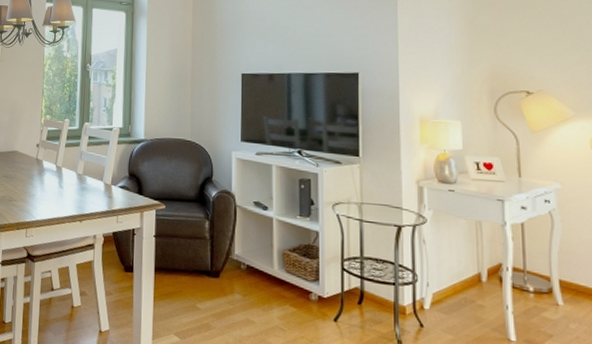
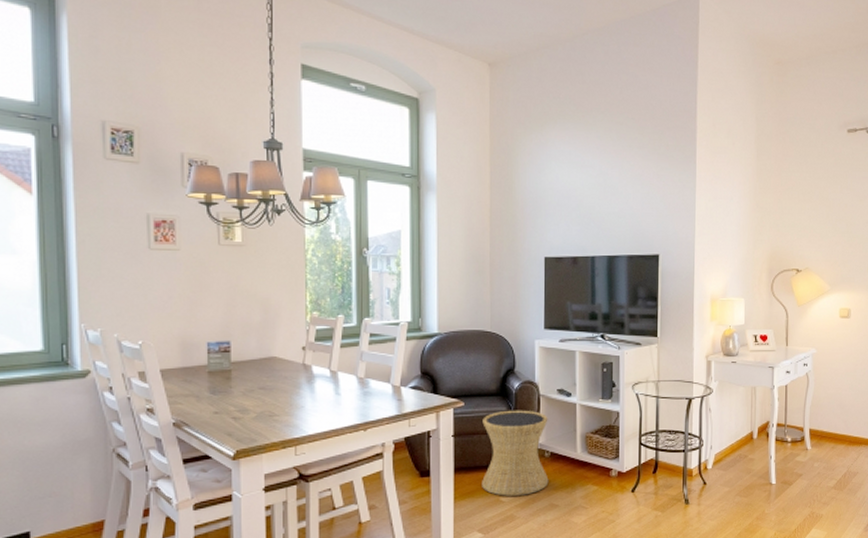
side table: none [180,217,245,306] -> present [482,410,549,496]

